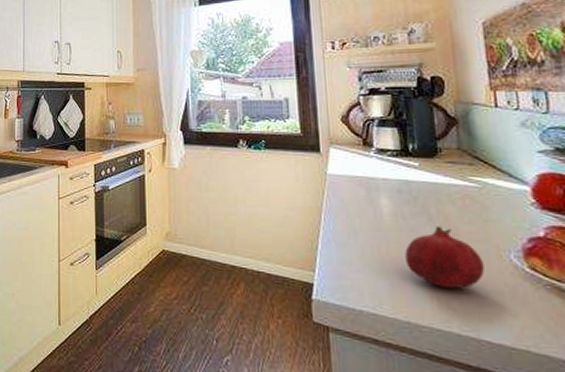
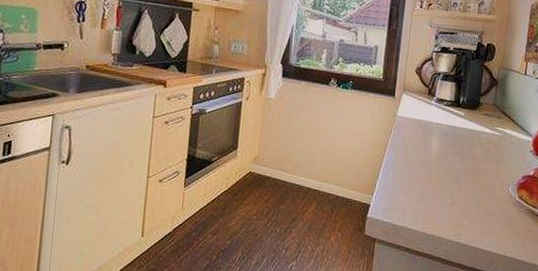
fruit: present [405,226,485,289] -> none [440,163,491,211]

